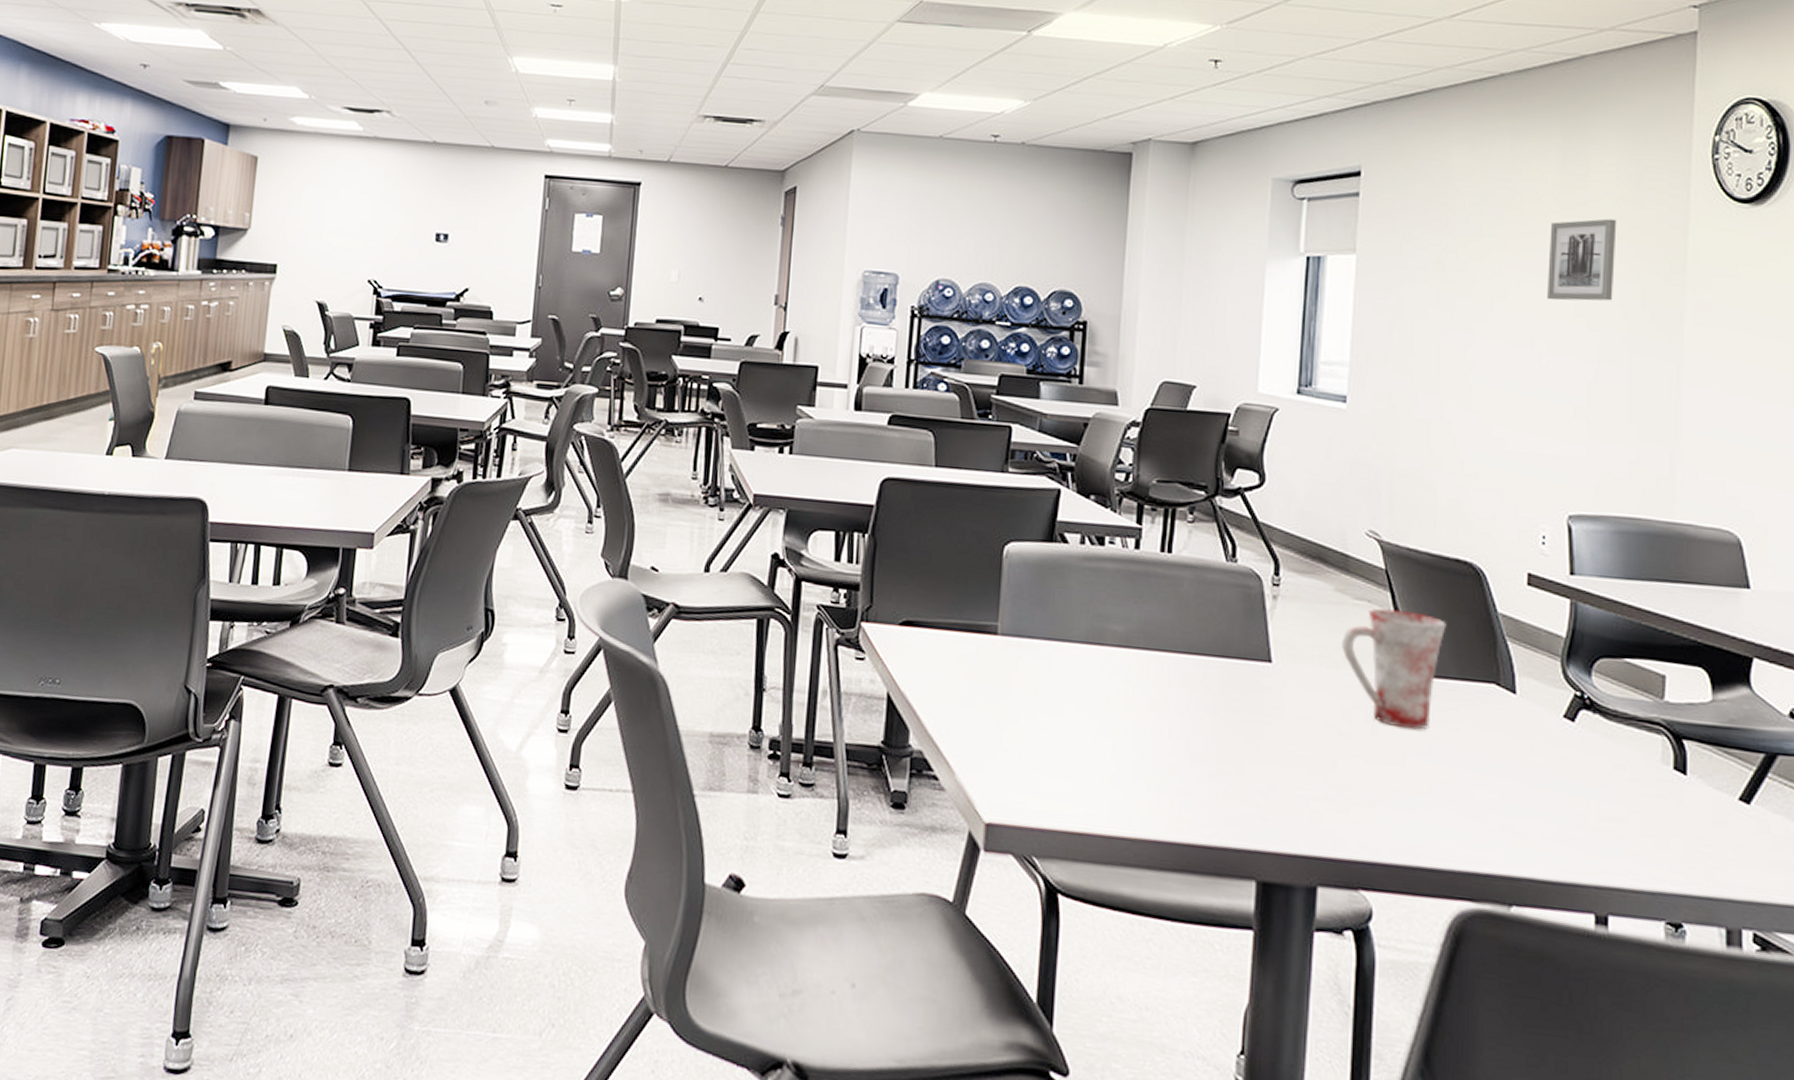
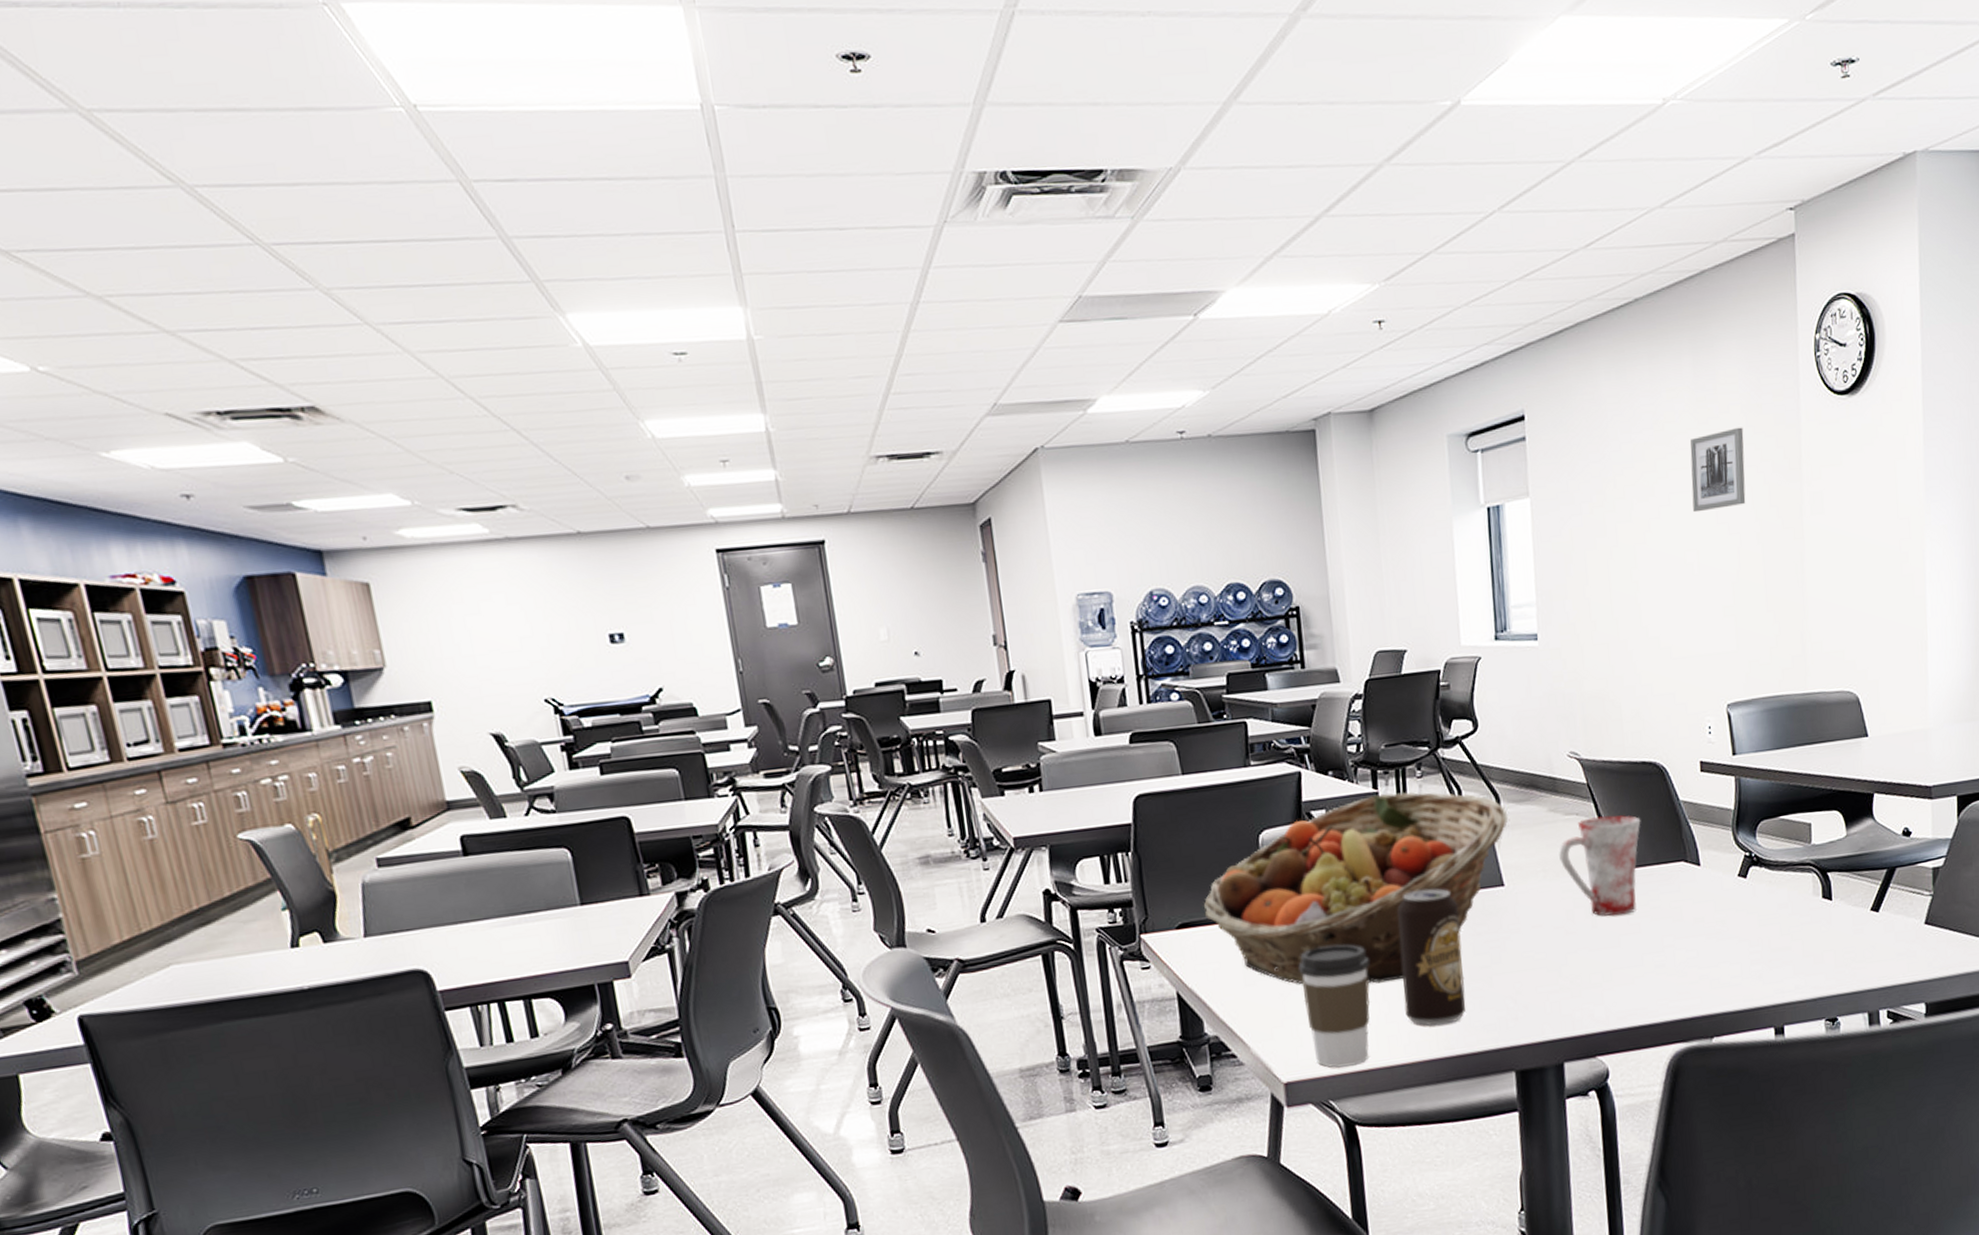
fruit basket: none [931,530,1286,739] -> present [1203,791,1508,984]
coffee cup: none [1023,680,1103,824] -> present [1298,944,1370,1068]
beverage can: none [1135,644,1215,805] -> present [1397,888,1466,1026]

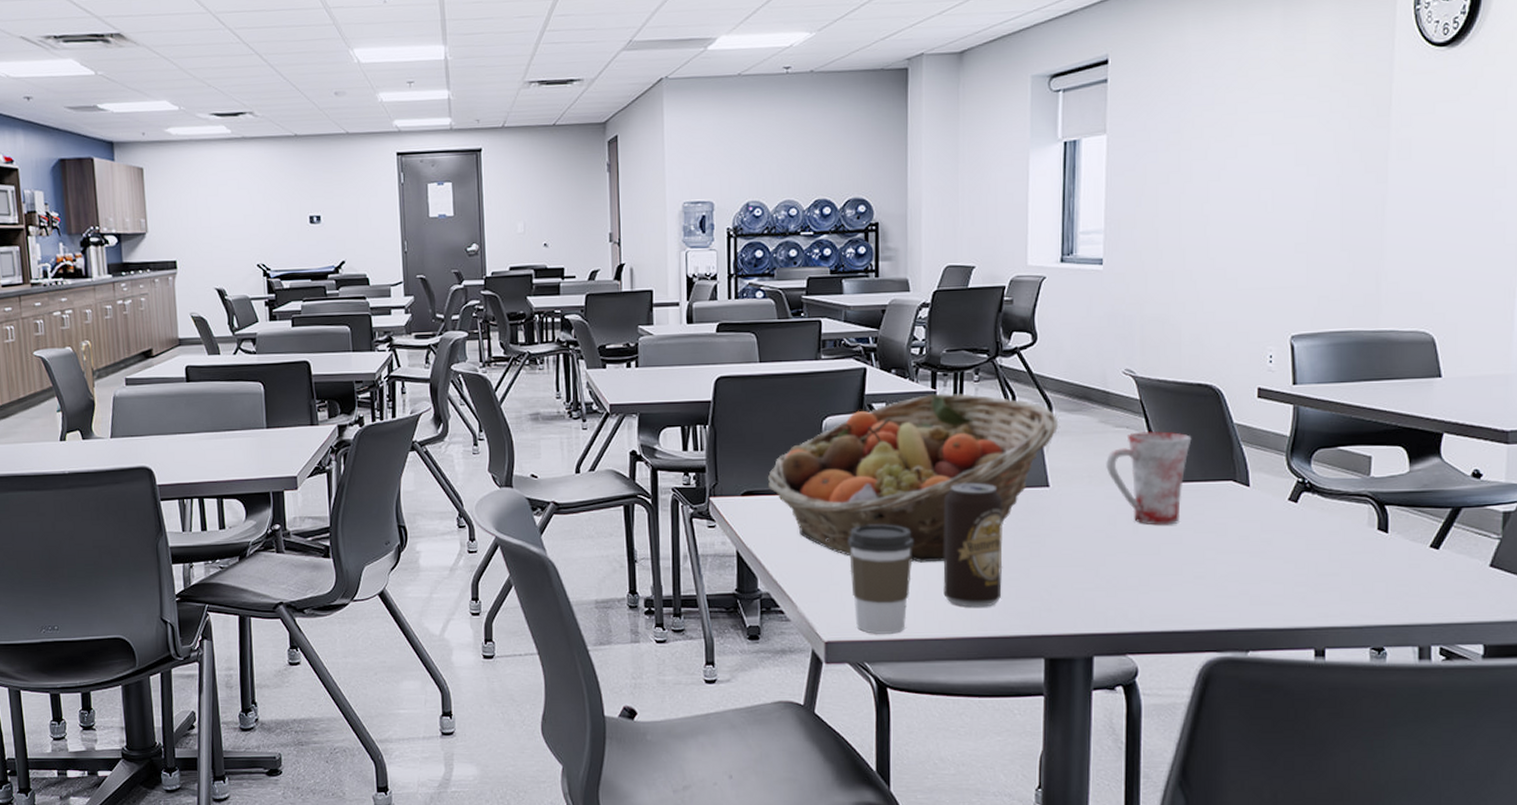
wall art: present [1690,427,1746,513] -> none [1272,75,1331,154]

